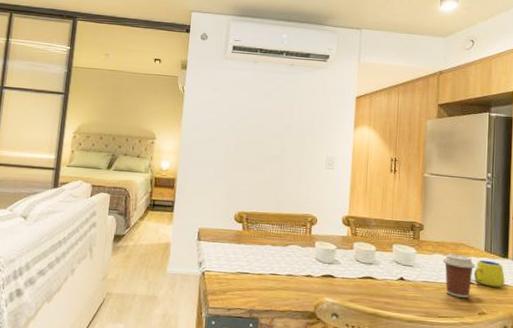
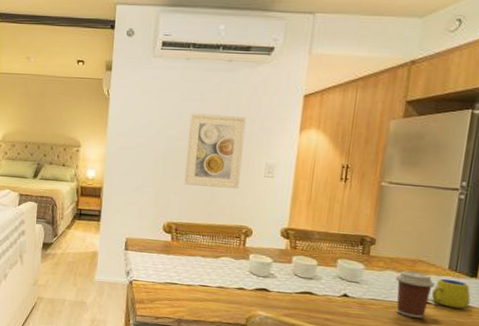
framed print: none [254,110,308,180] -> present [184,113,247,189]

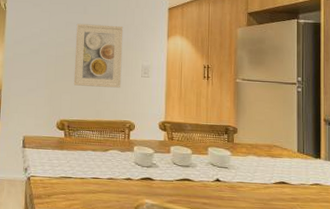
coffee cup: present [396,270,435,318] -> none [257,155,288,197]
mug: present [427,278,471,309] -> none [285,160,318,187]

